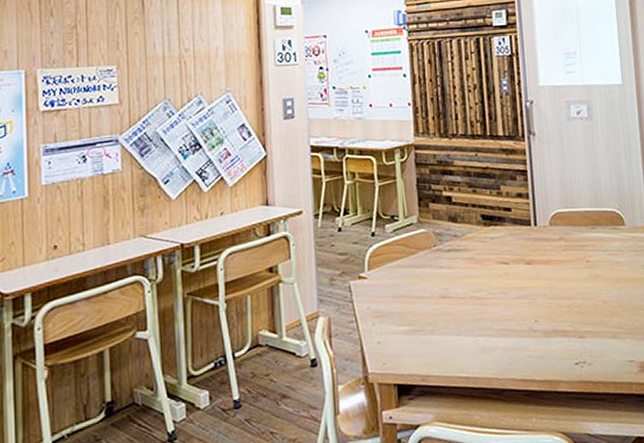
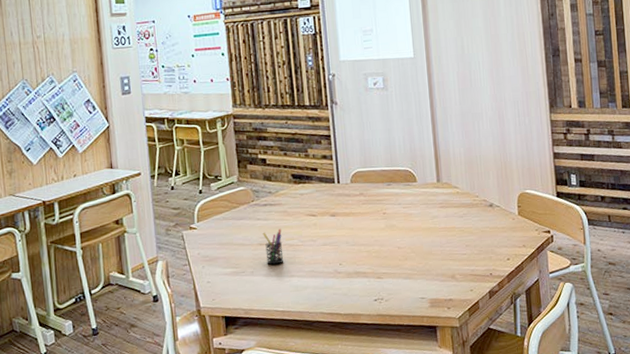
pen holder: none [445,278,470,322] -> present [262,228,284,265]

